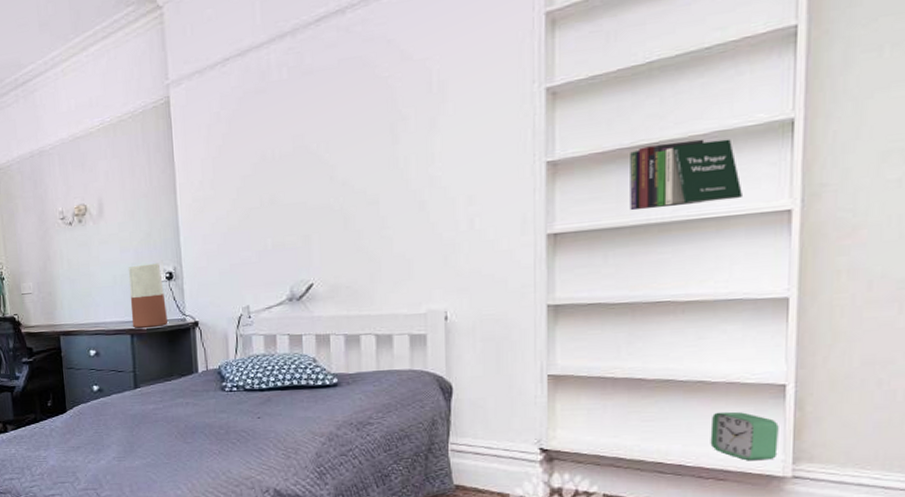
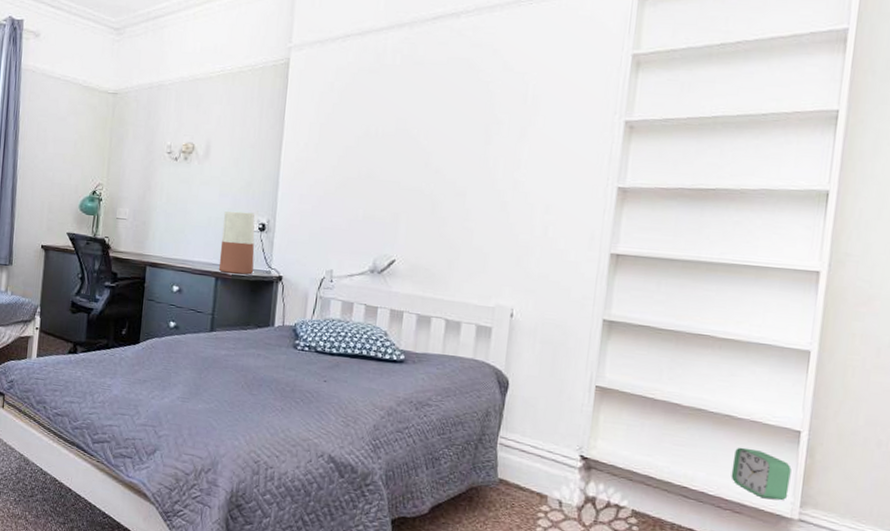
books: present [630,139,742,211] -> none [684,190,781,253]

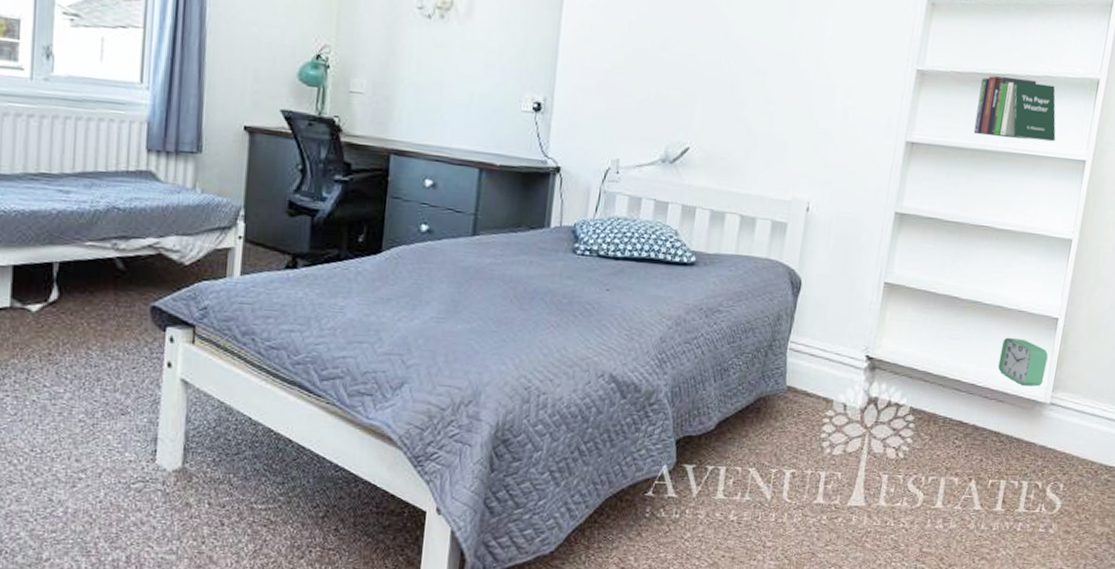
vase: present [218,211,255,275] -> none [483,86,529,166]
books: none [684,190,781,253] -> present [973,75,1056,142]

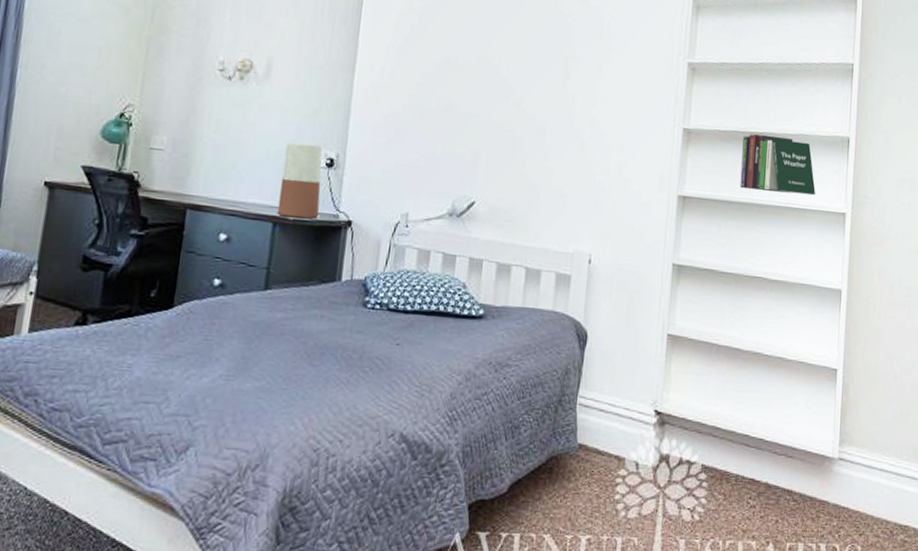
vase: none [483,86,529,166] -> present [277,143,323,220]
alarm clock: present [997,337,1048,387] -> none [784,389,831,441]

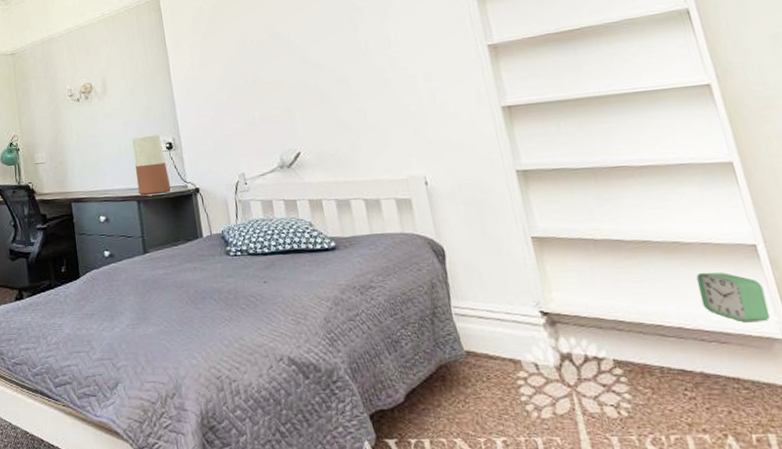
books: present [740,134,816,196] -> none [557,25,664,86]
alarm clock: none [784,389,831,441] -> present [696,272,771,323]

